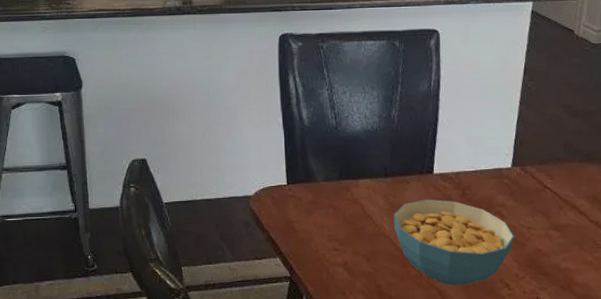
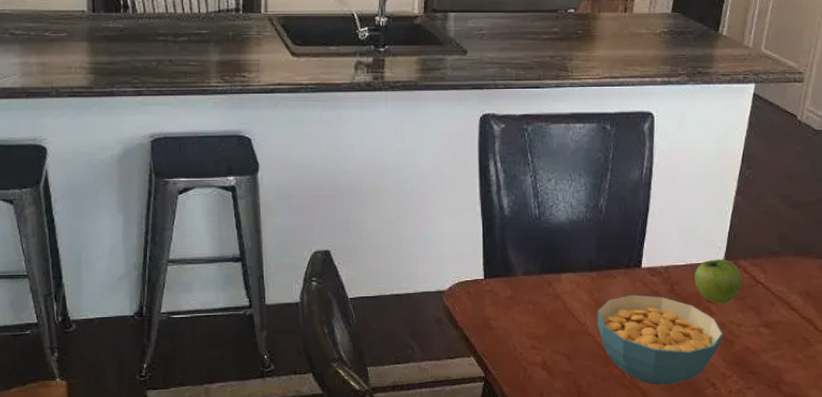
fruit: none [484,165,529,208] -> present [695,259,741,304]

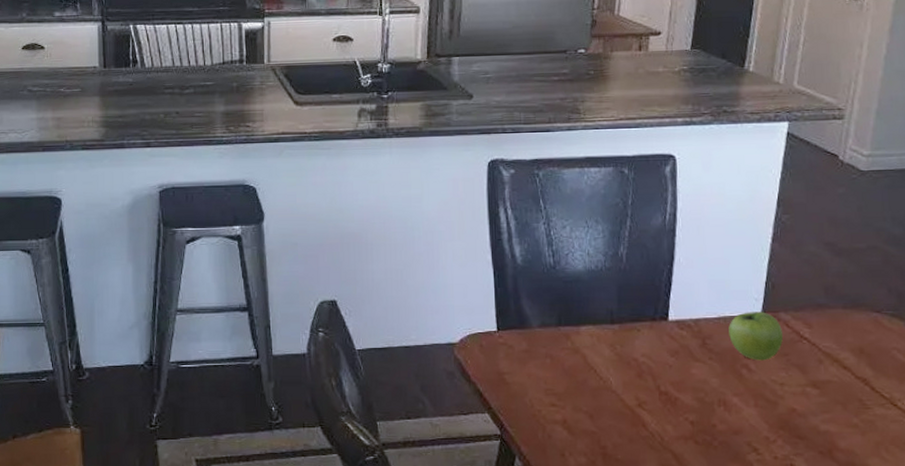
cereal bowl: present [598,294,723,385] -> none [621,349,765,448]

